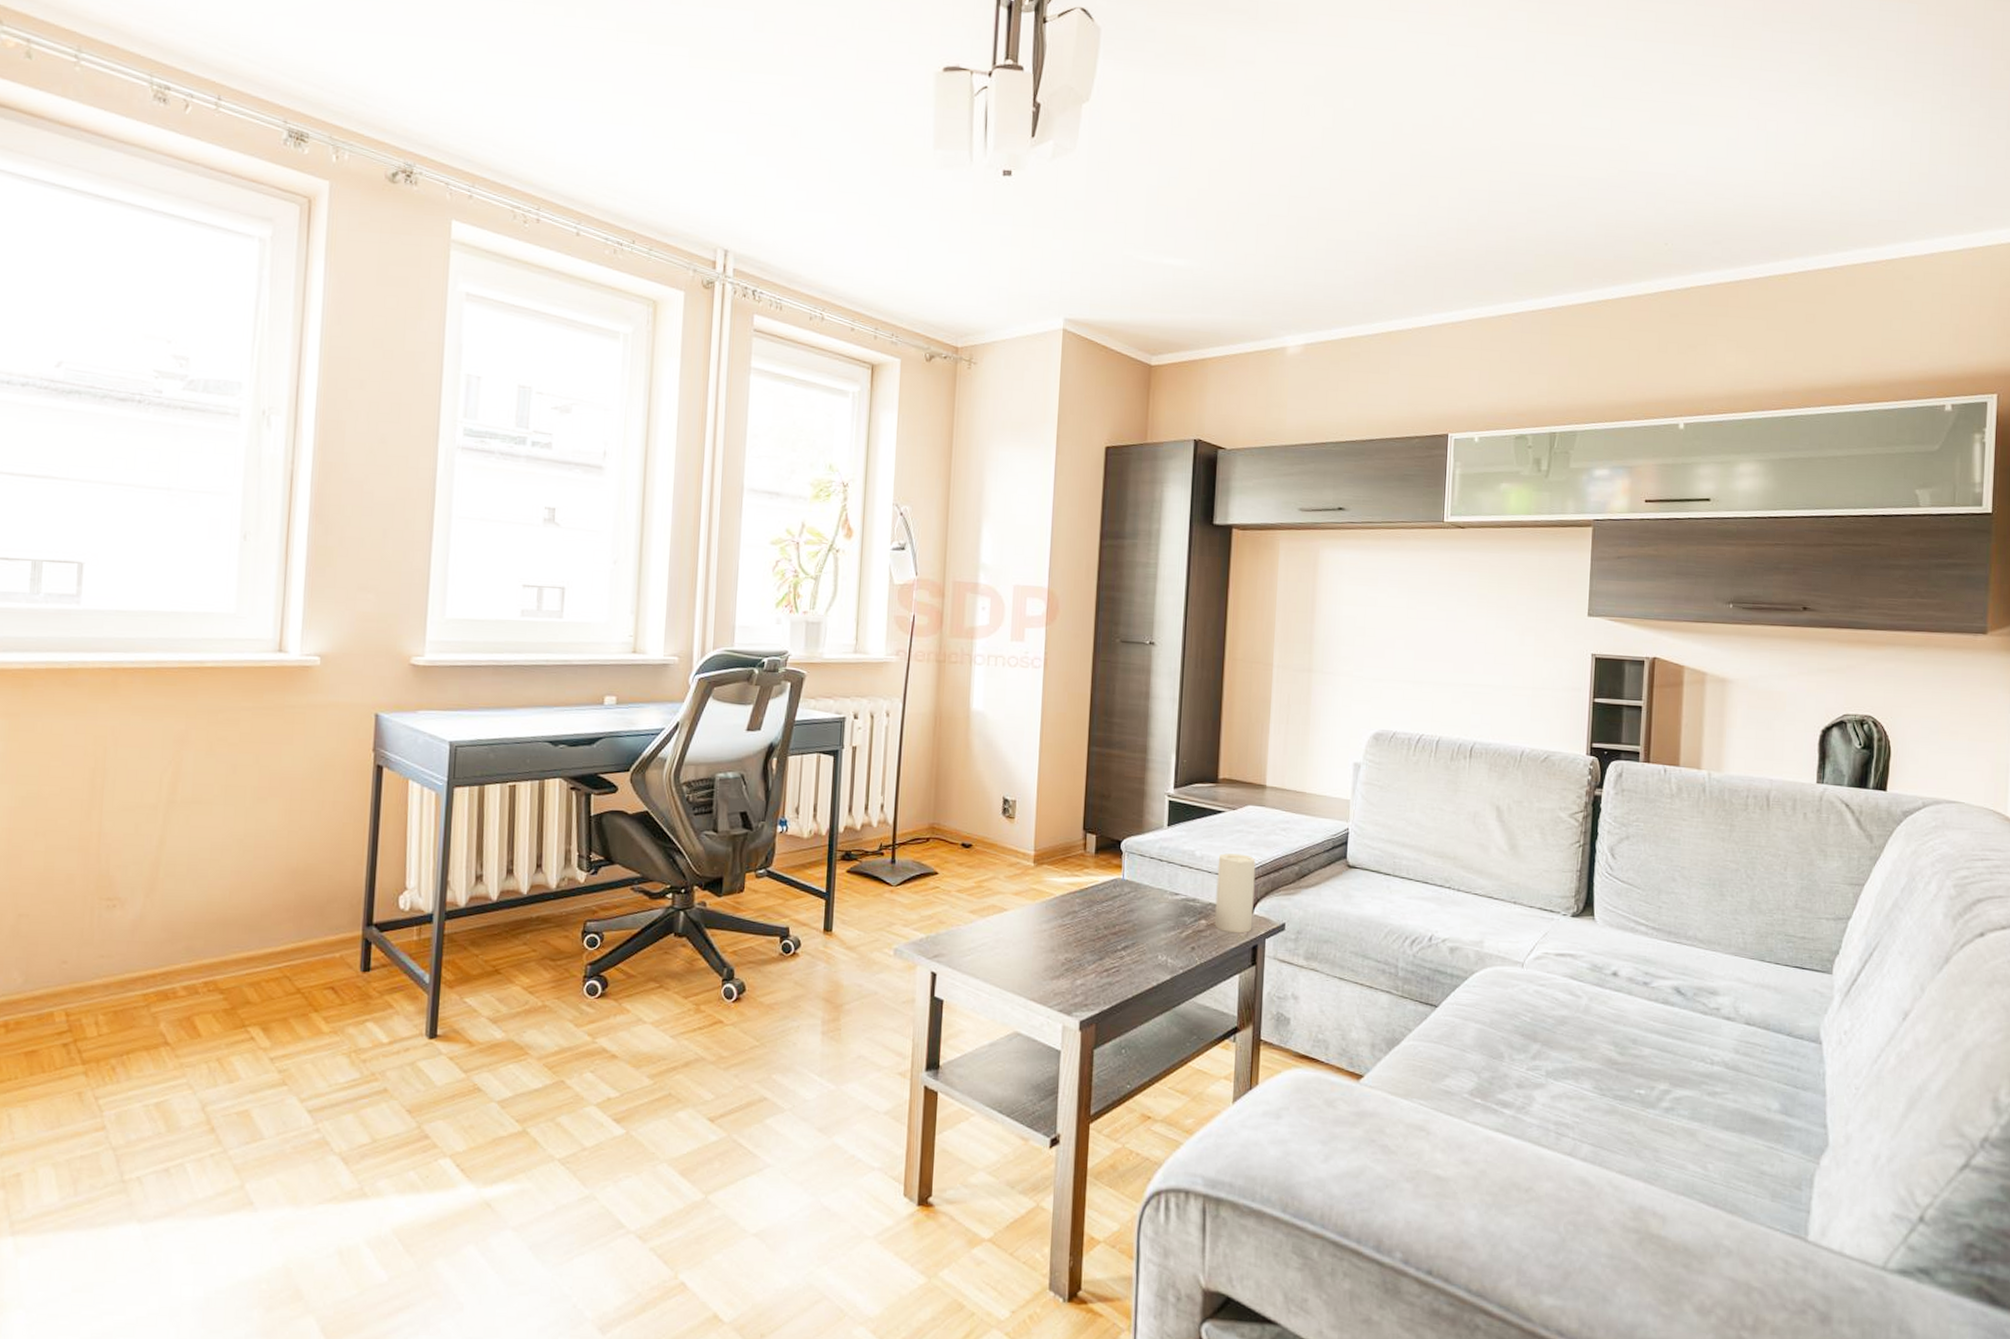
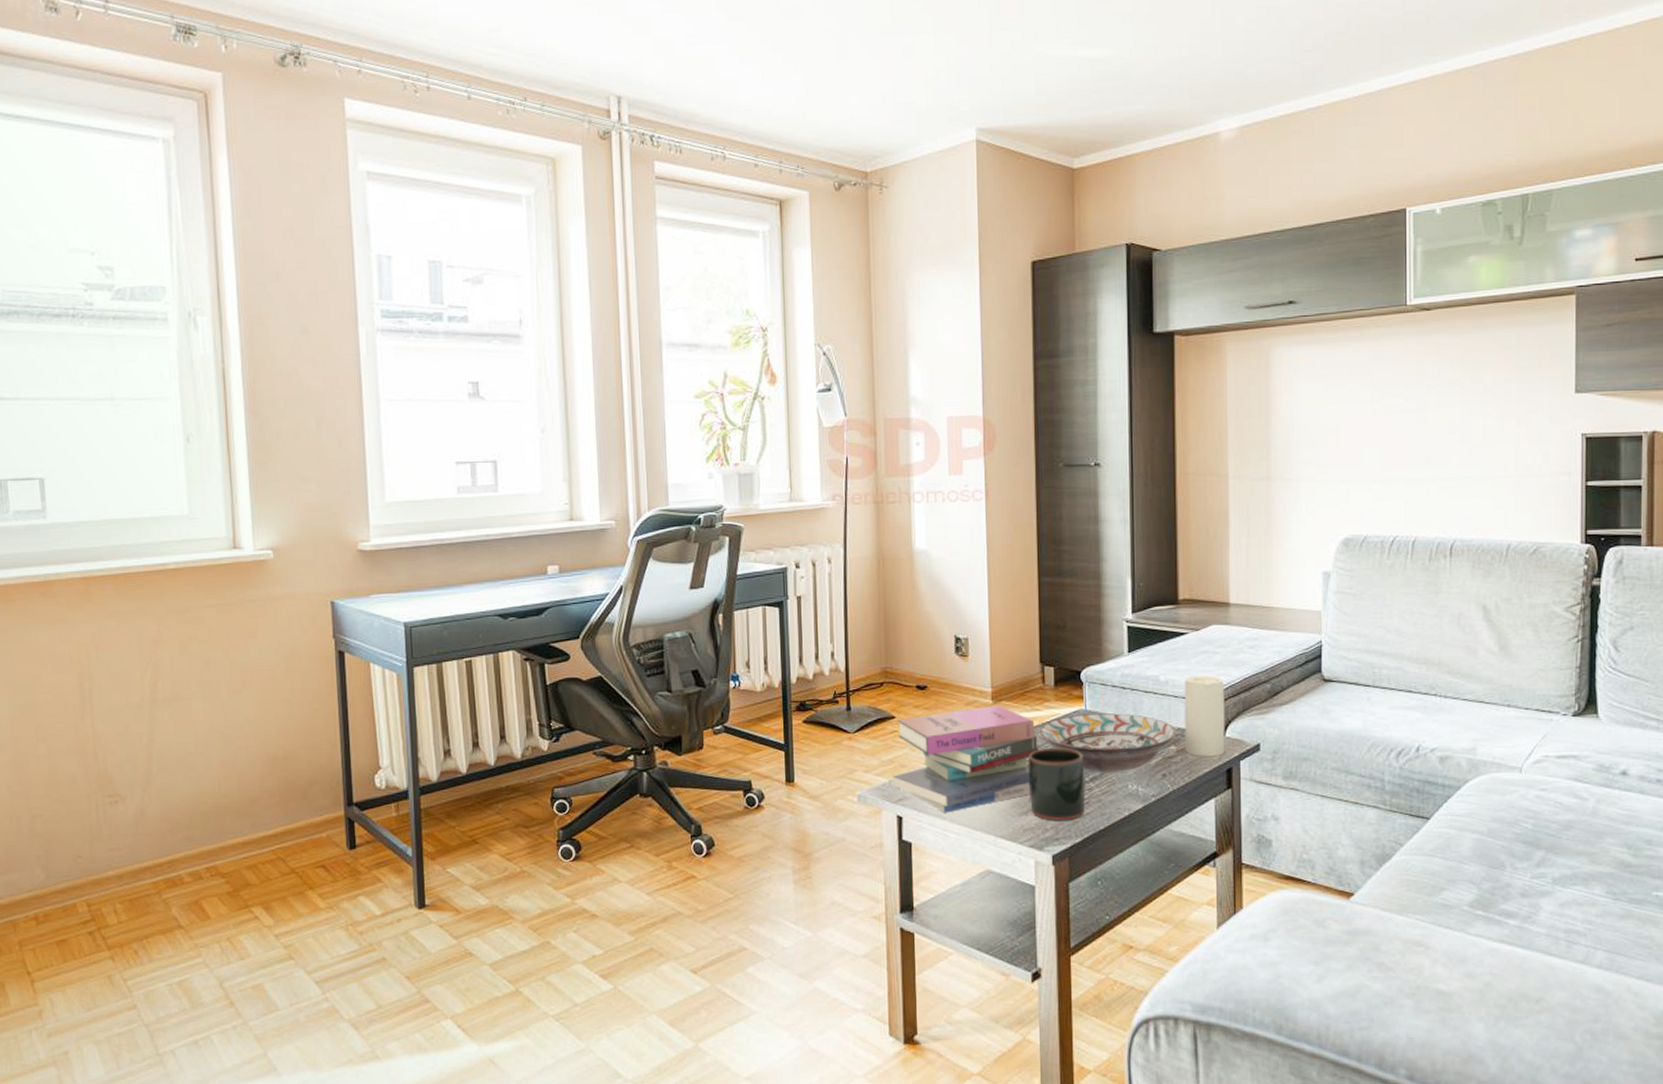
books: none [930,868,1076,972] -> present [892,705,1039,813]
mug: none [1062,913,1118,987] -> present [1028,747,1086,820]
decorative bowl: none [1077,883,1208,944] -> present [1039,713,1177,774]

